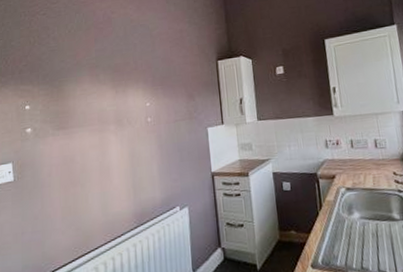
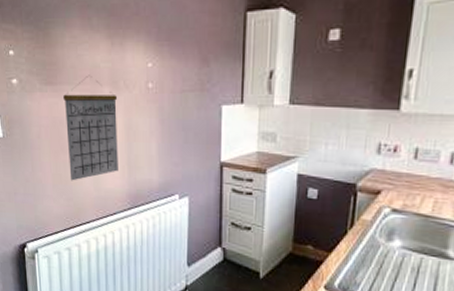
calendar: none [74,117,124,211] -> present [63,75,118,181]

